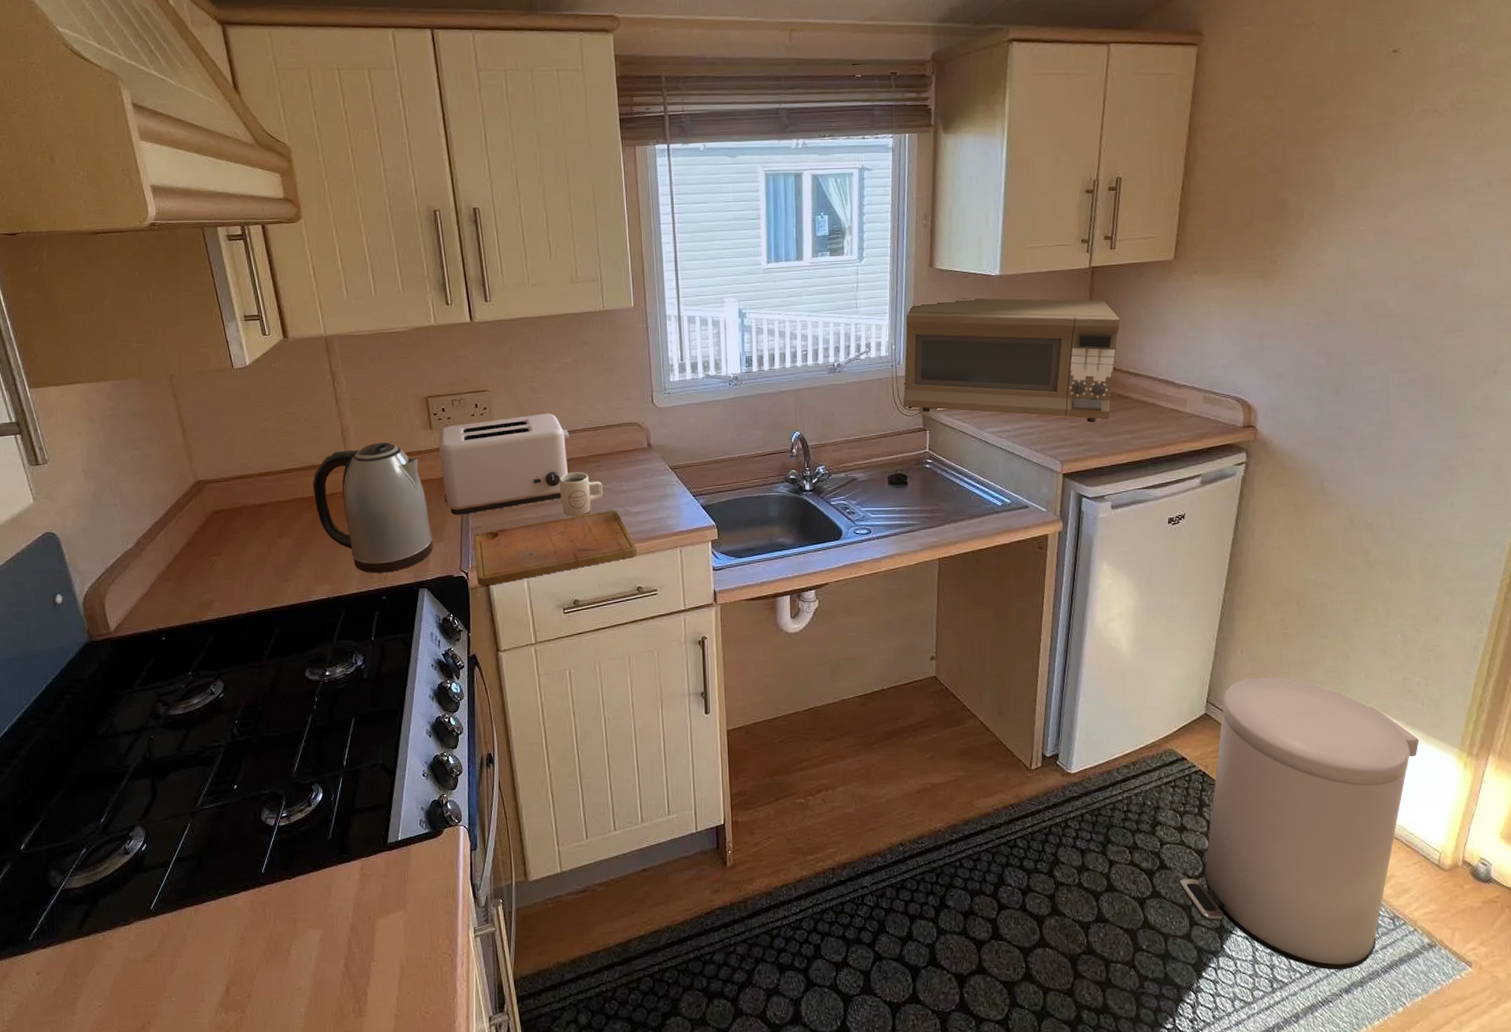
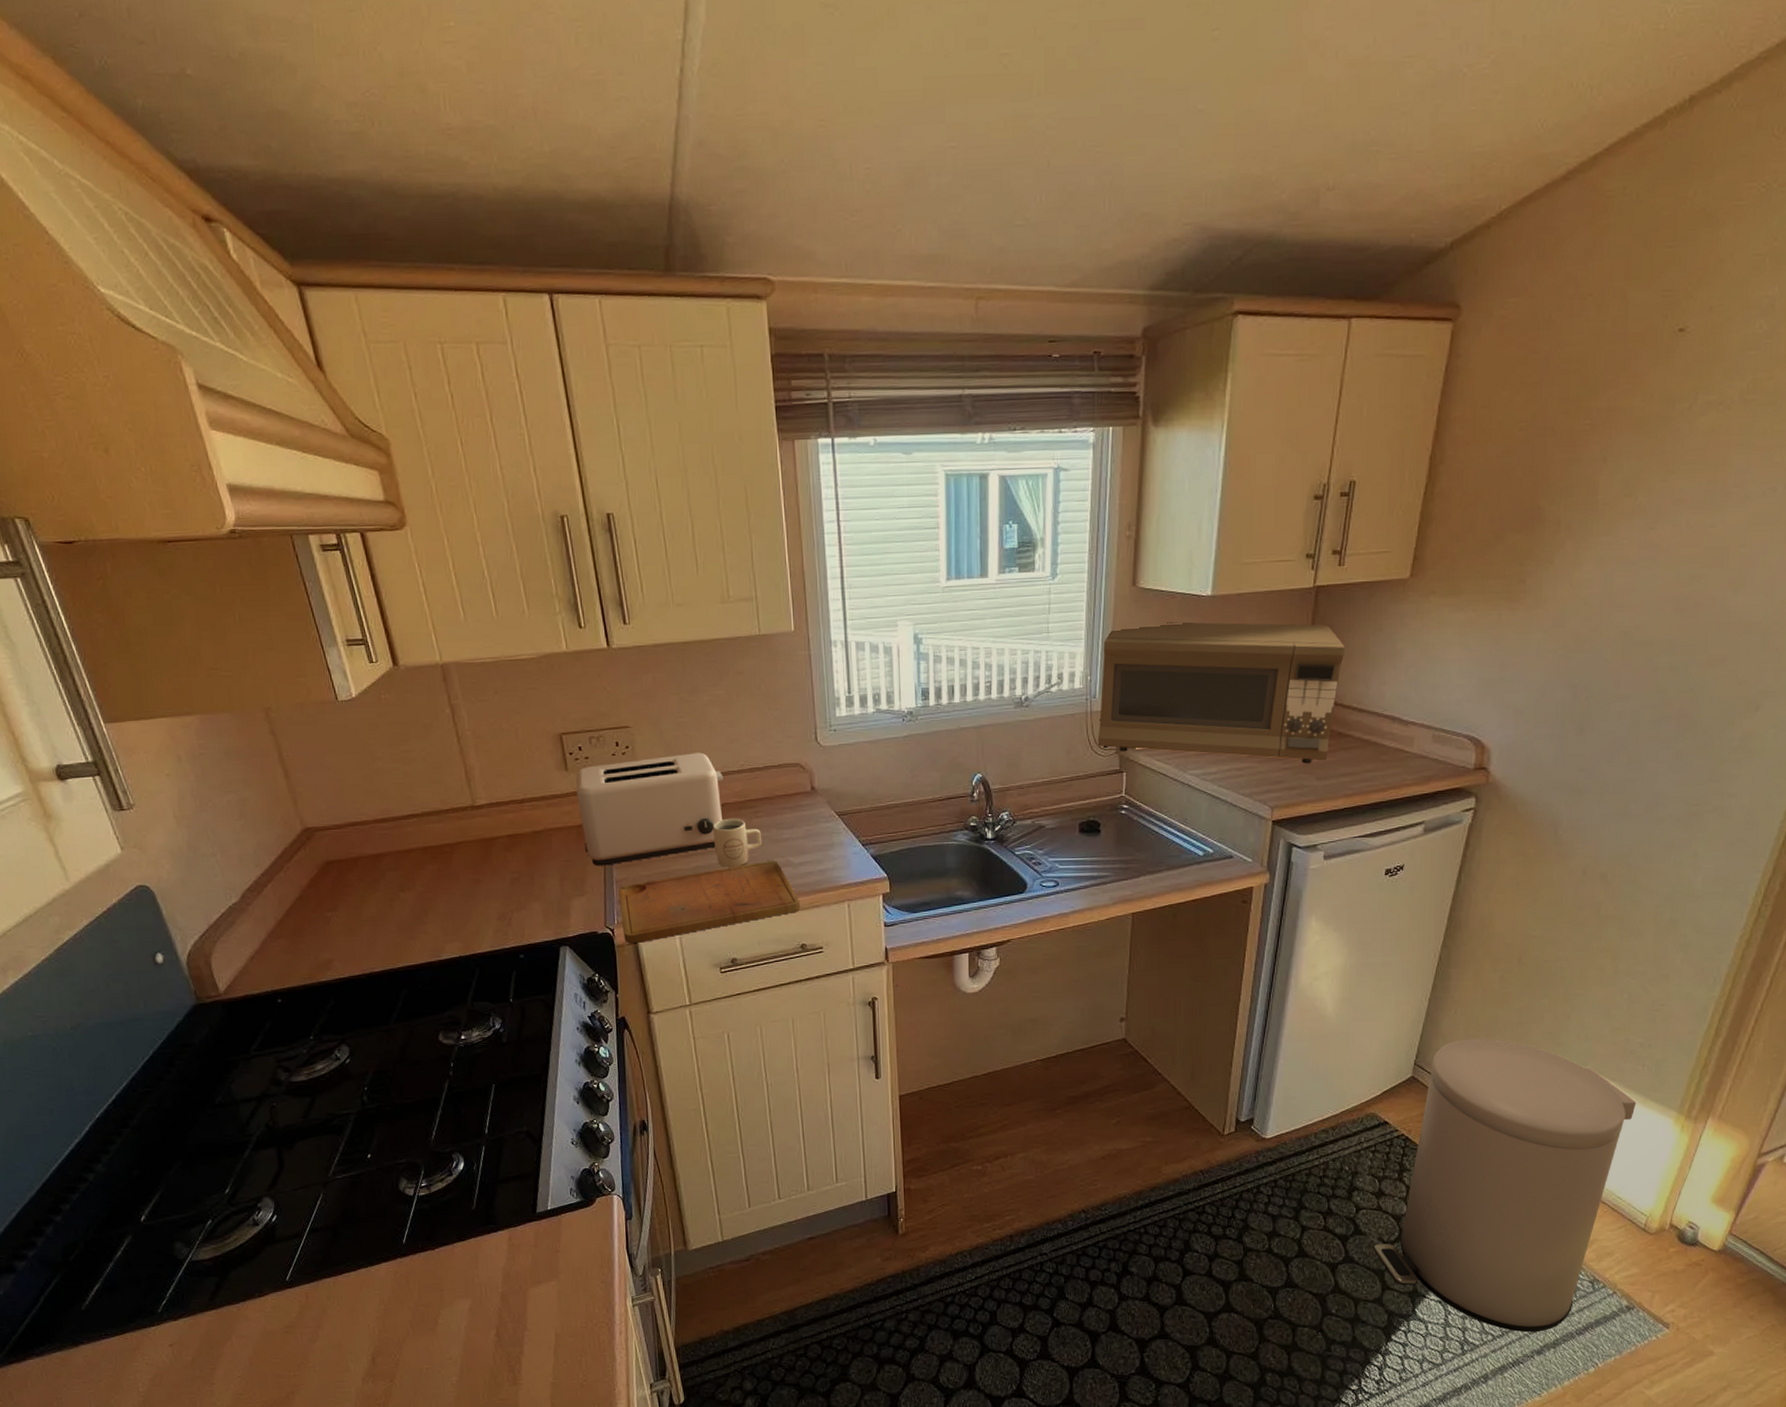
kettle: present [312,442,433,573] -> none [435,785,574,930]

